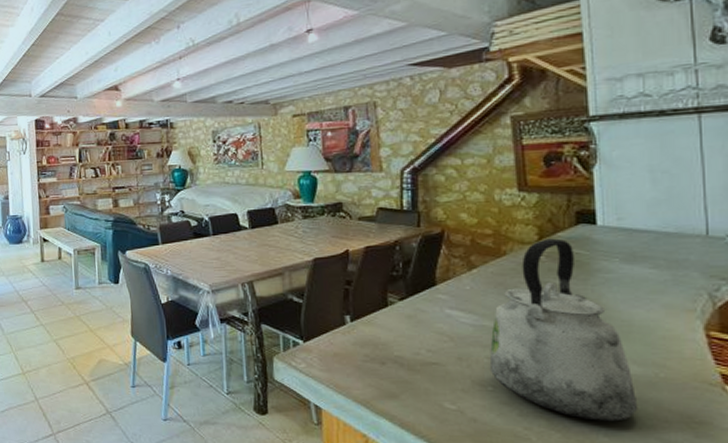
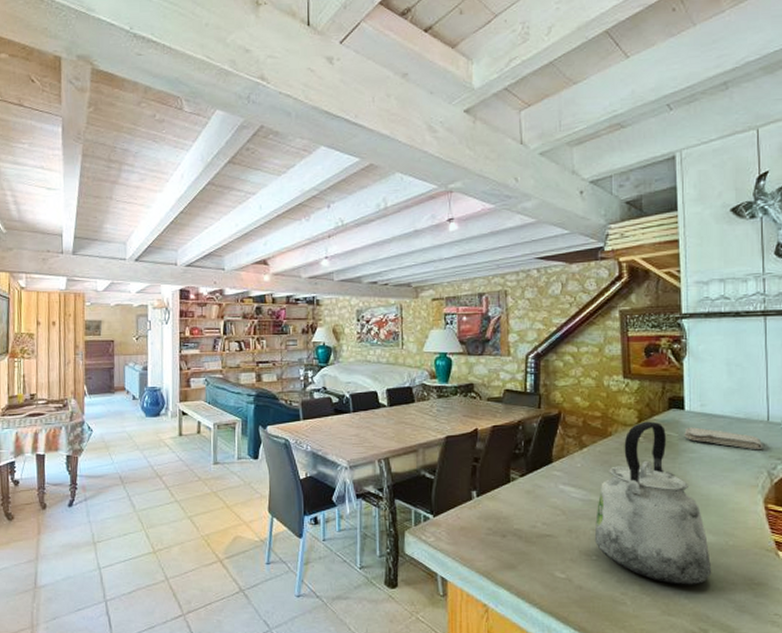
washcloth: none [597,244,702,269] -> present [684,427,763,450]

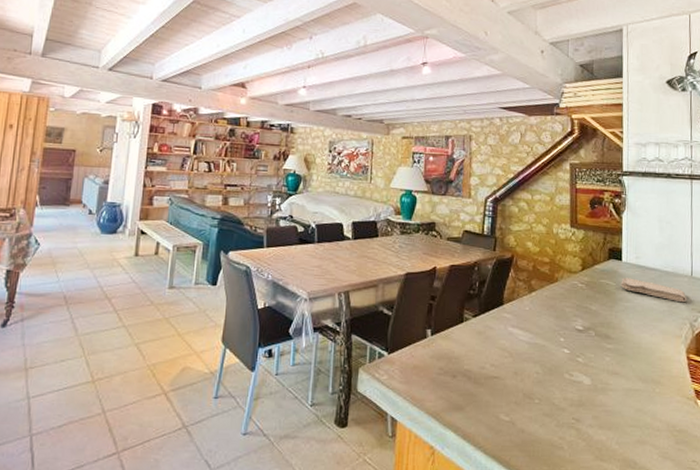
kettle: present [594,421,712,585] -> none [537,269,640,431]

